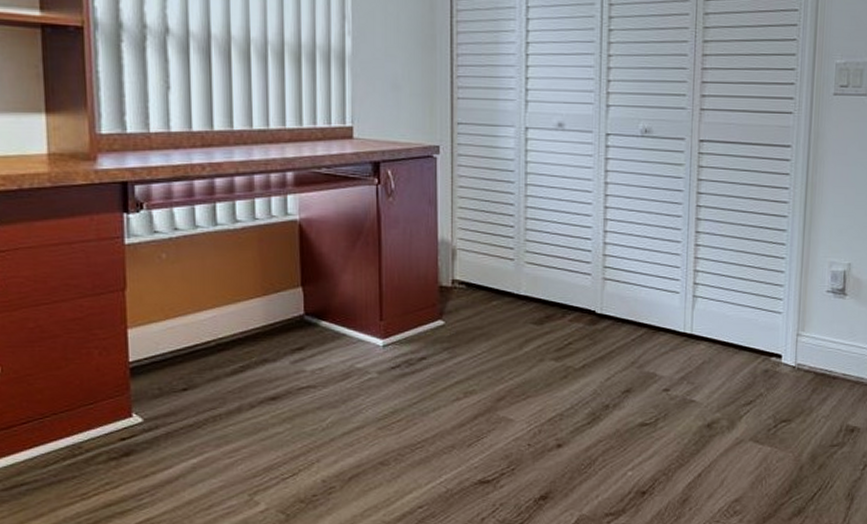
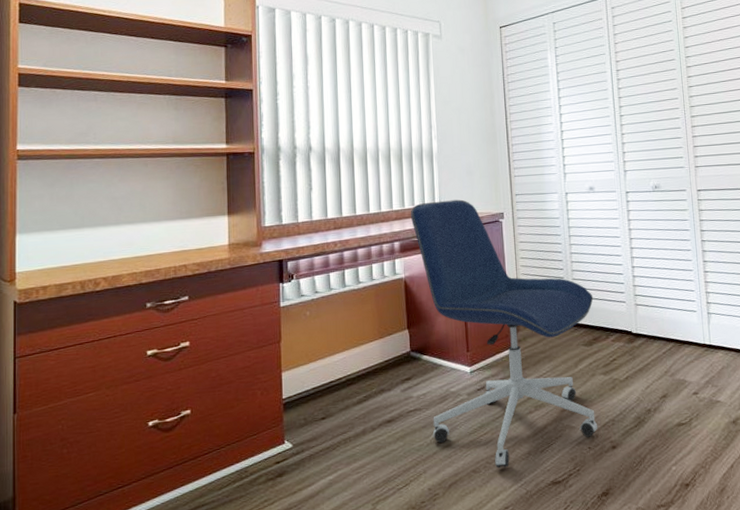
office chair: none [310,122,550,462] -> present [410,199,598,469]

